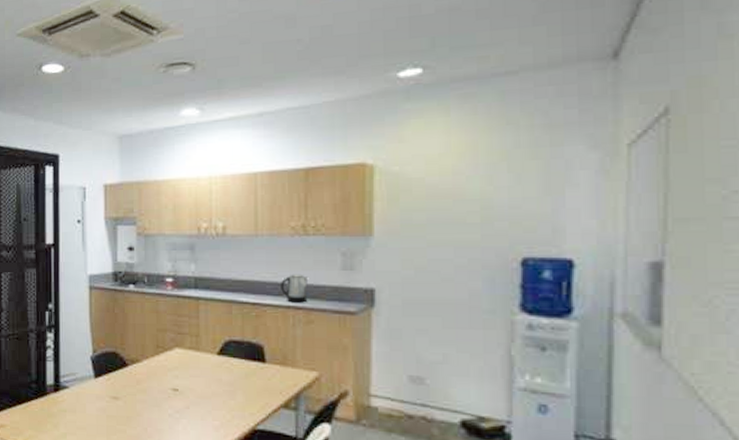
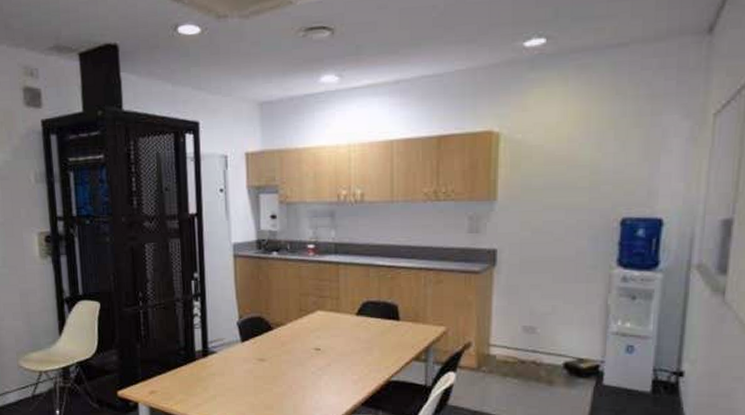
kettle: present [281,274,308,303] -> none [414,237,438,265]

